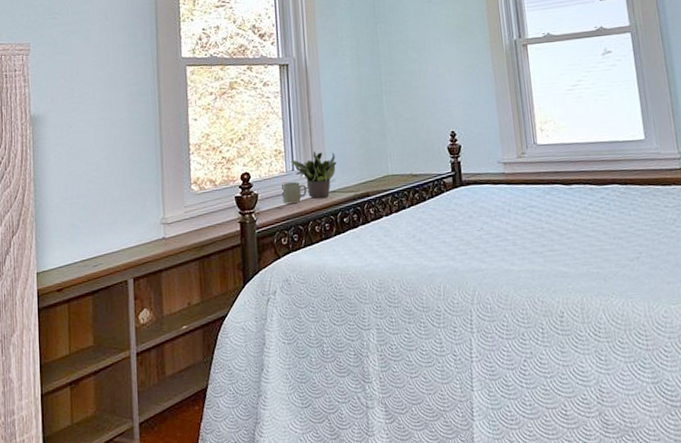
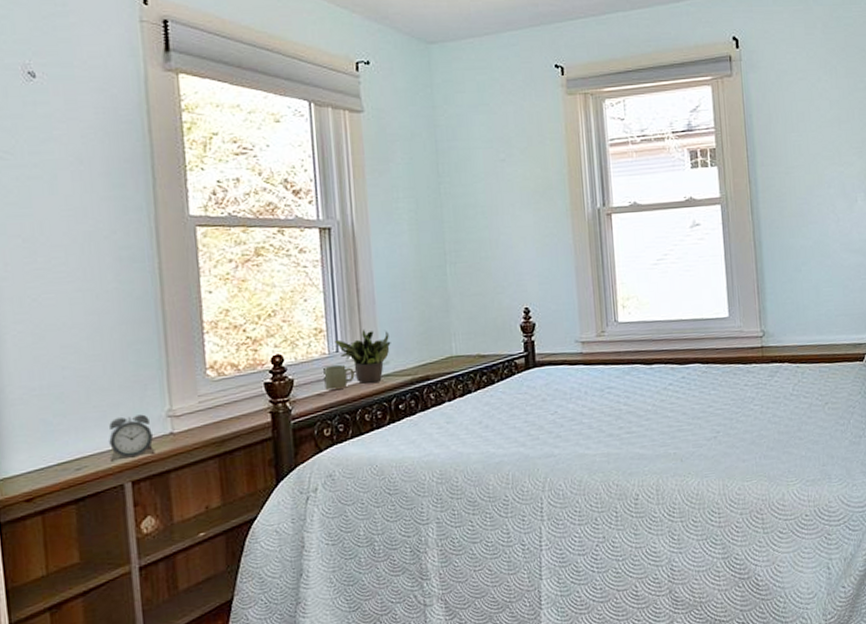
alarm clock: none [117,221,152,260] -> present [108,414,156,462]

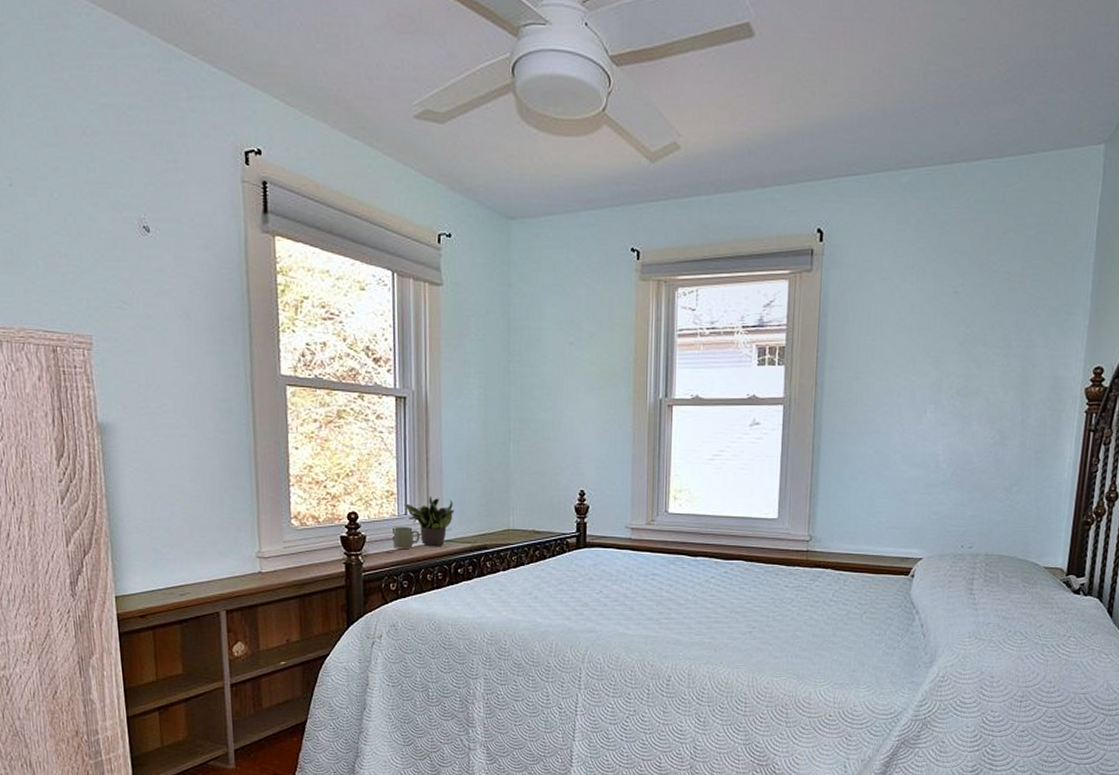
alarm clock: present [108,414,156,462] -> none [207,553,246,591]

